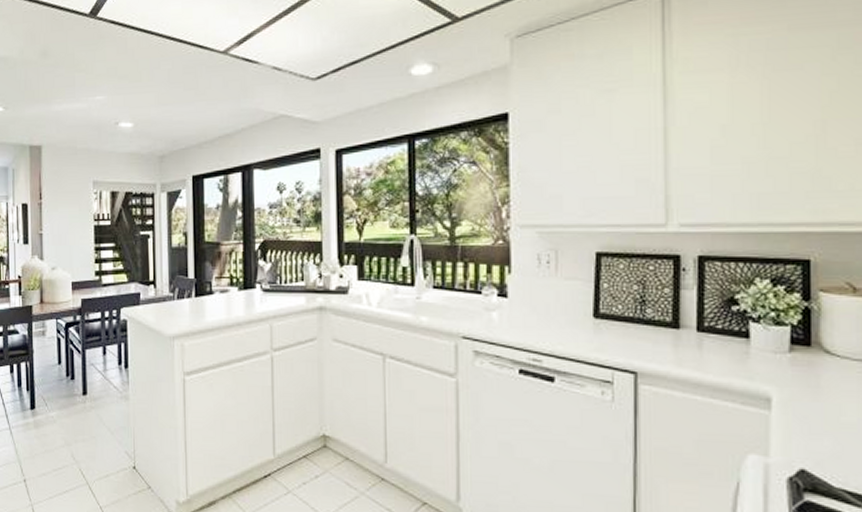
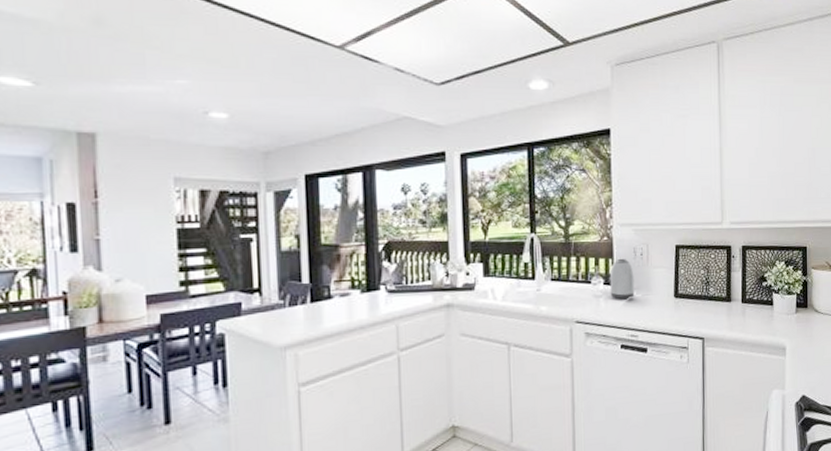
kettle: none [505,267,538,314] -> present [609,259,635,299]

